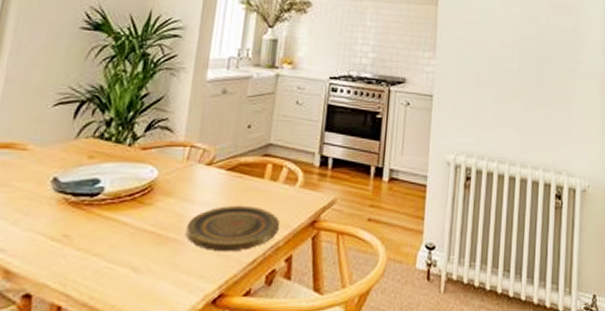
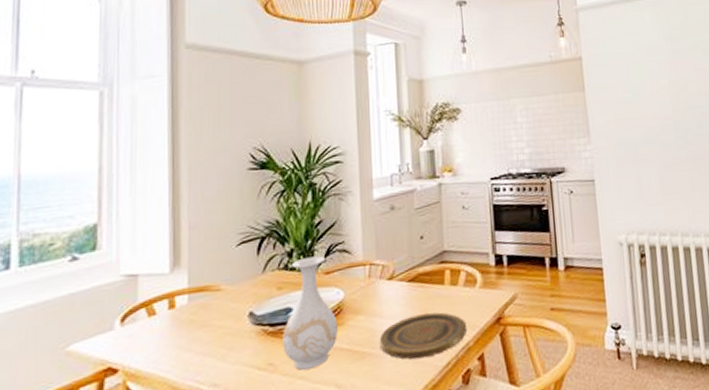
vase: none [82,129,146,247] -> present [283,256,338,370]

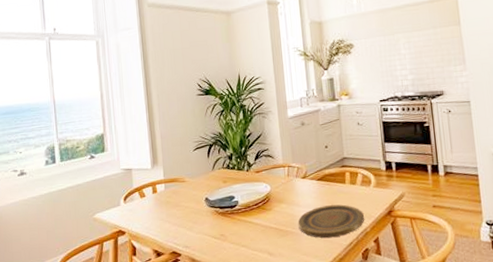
vase: present [283,256,338,370] -> none [229,159,268,241]

